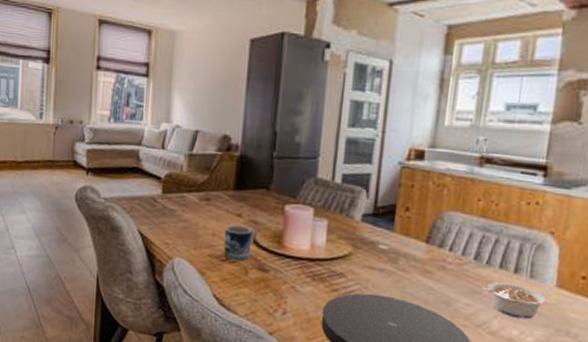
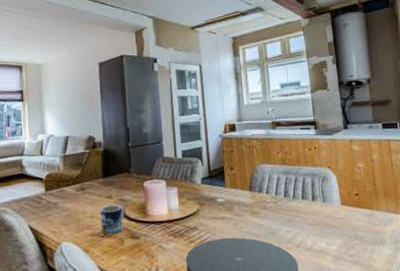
legume: present [481,282,547,320] -> none [293,209,338,234]

